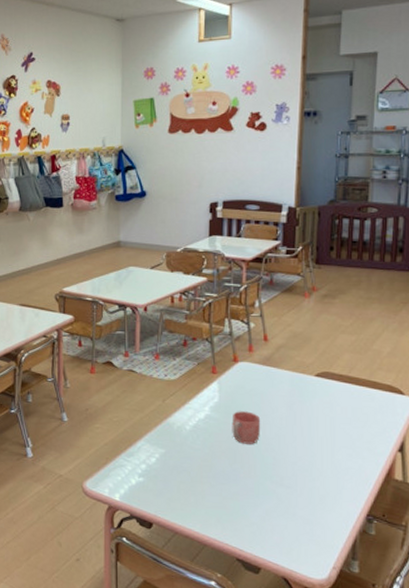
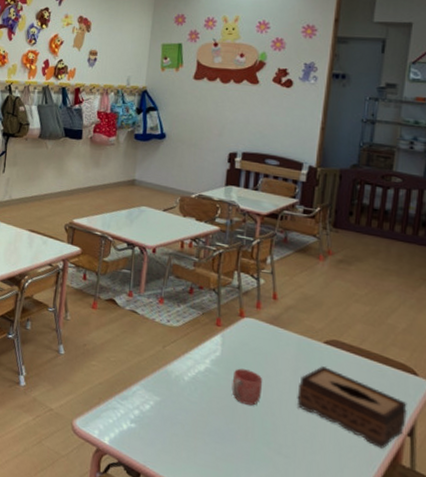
tissue box: none [294,398,397,468] -> present [297,366,407,450]

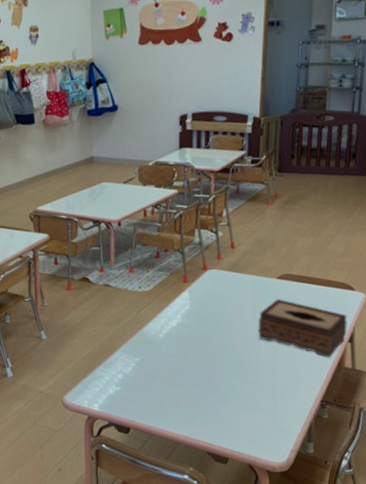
mug: present [231,368,263,406] -> none [202,316,229,347]

